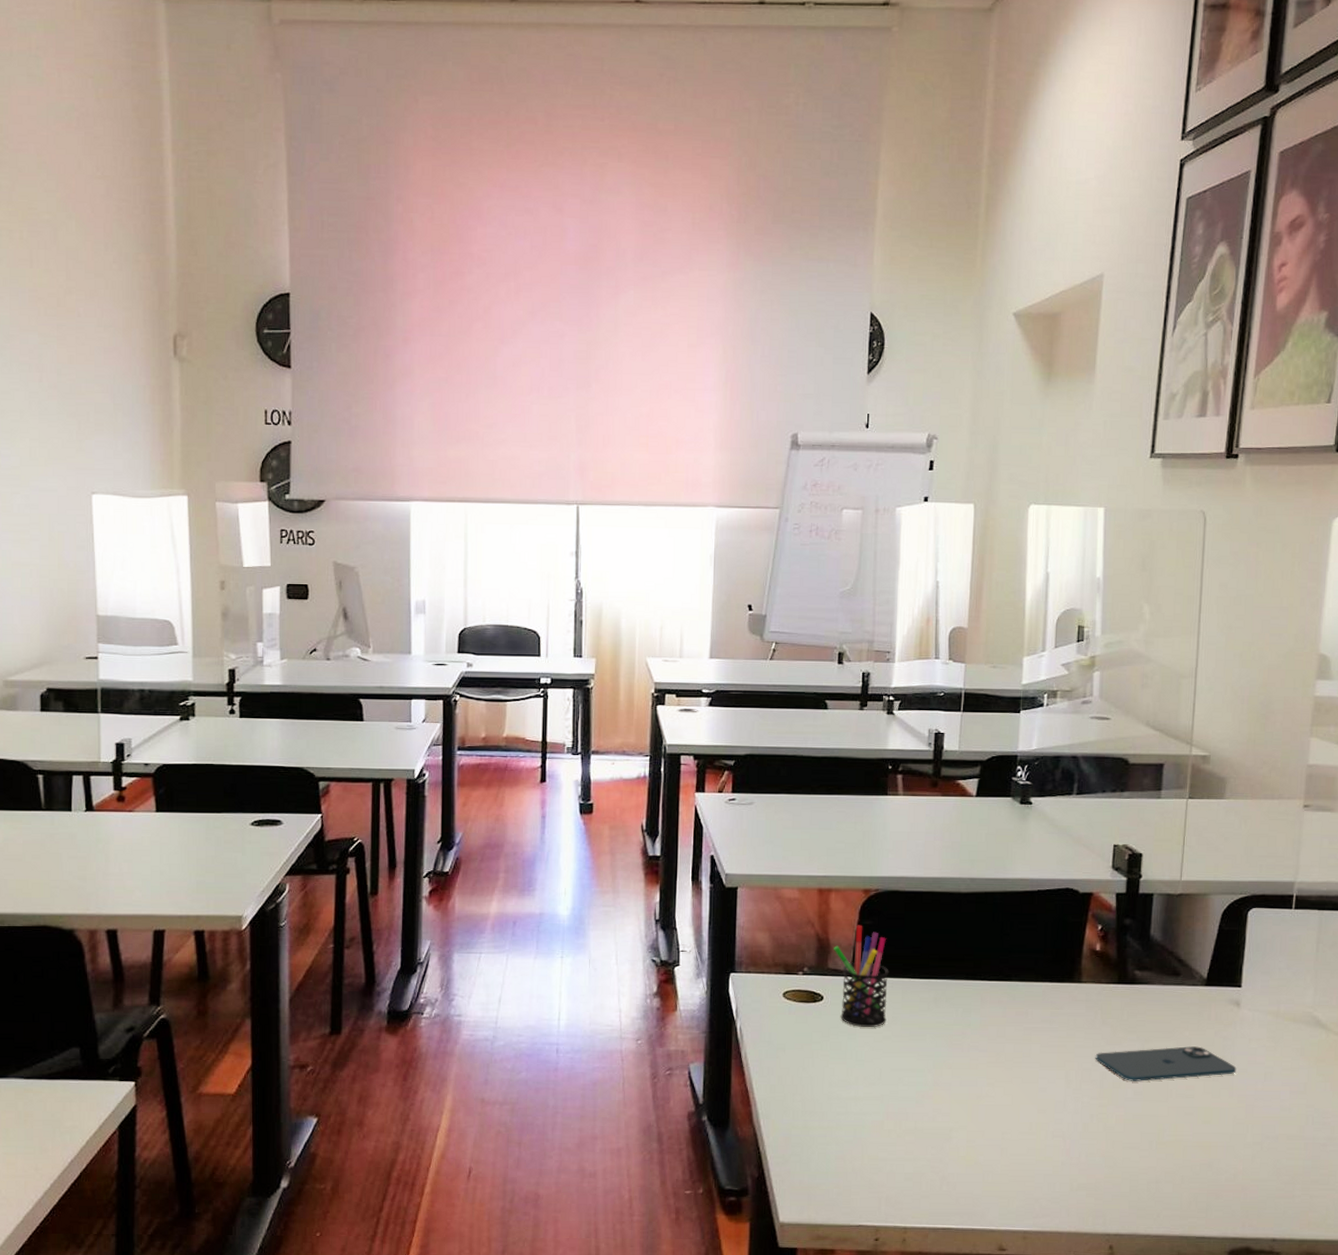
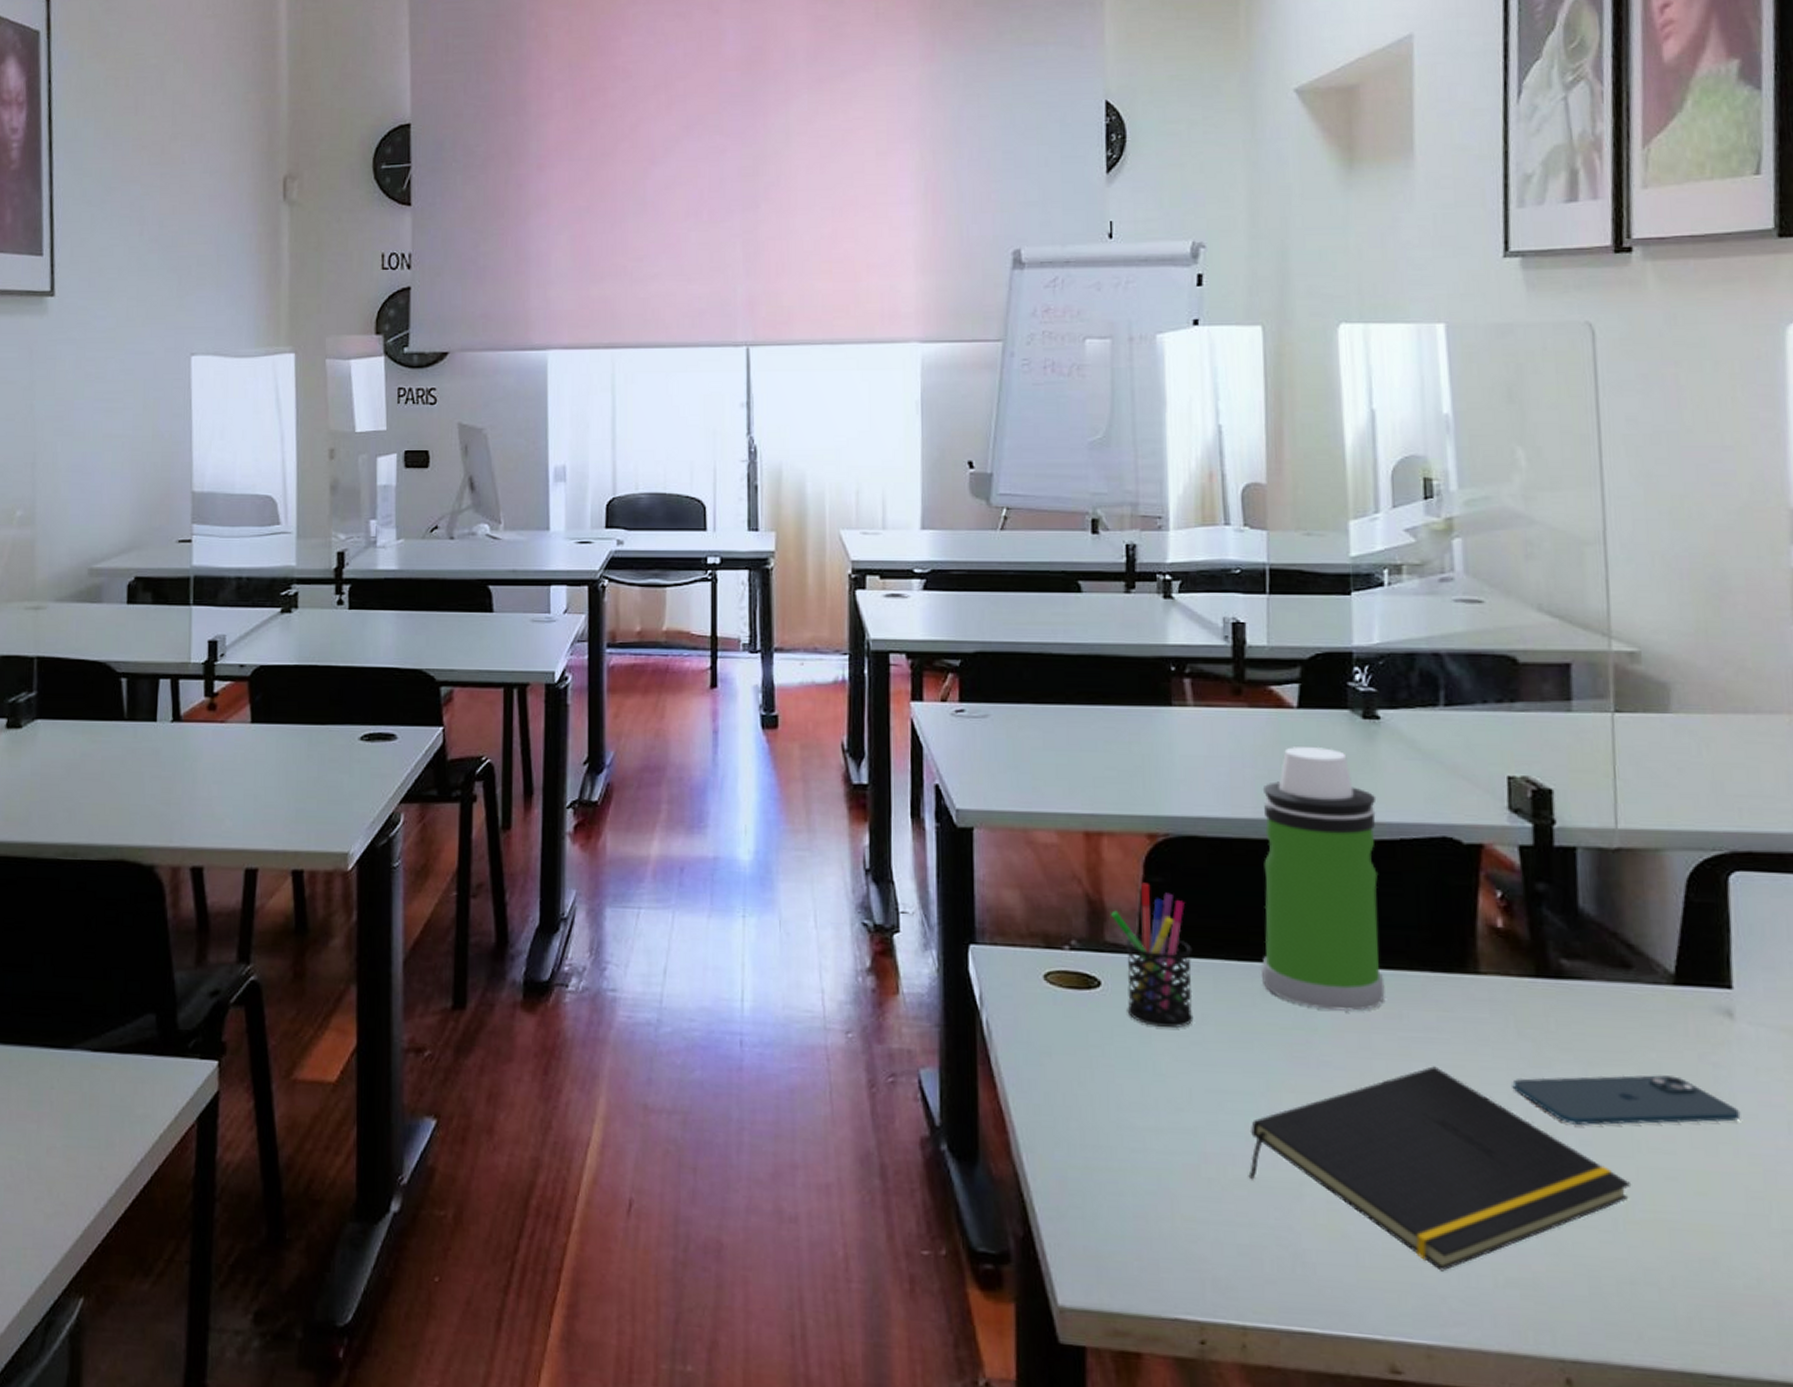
notepad: none [916,1047,1164,1182] -> present [1248,1066,1632,1272]
water bottle: none [935,825,1025,1011] -> present [1260,747,1385,1011]

